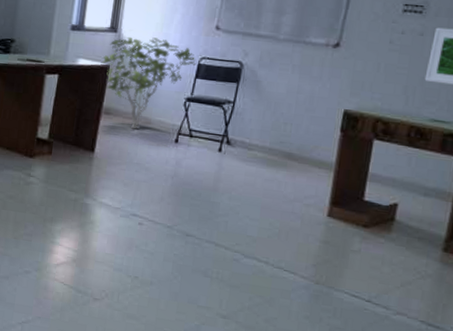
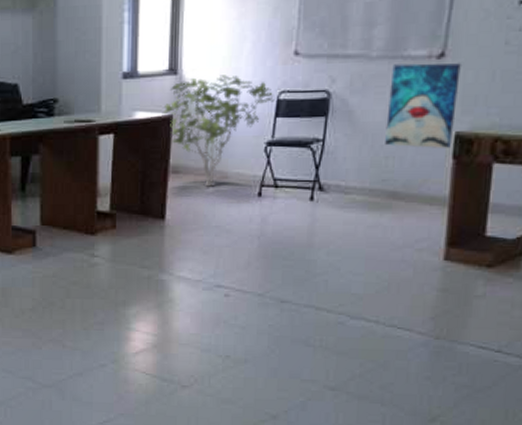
wall art: none [285,47,352,122] -> present [385,63,461,148]

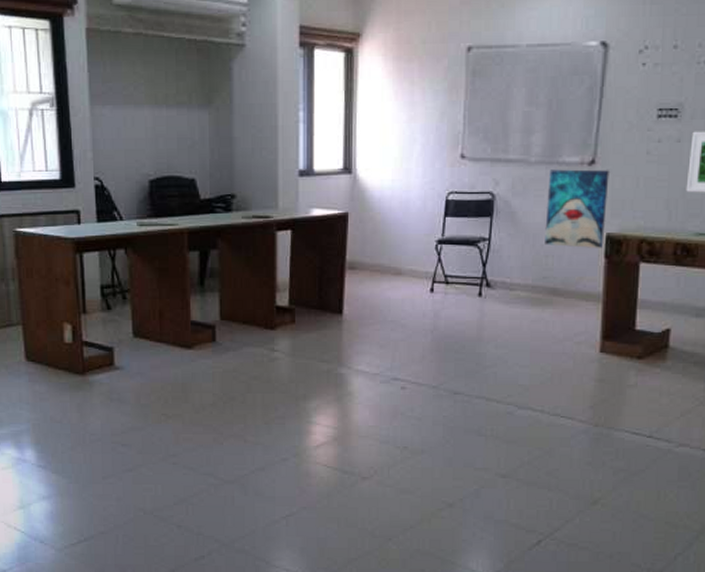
shrub: present [163,75,275,187] -> none [339,175,444,283]

